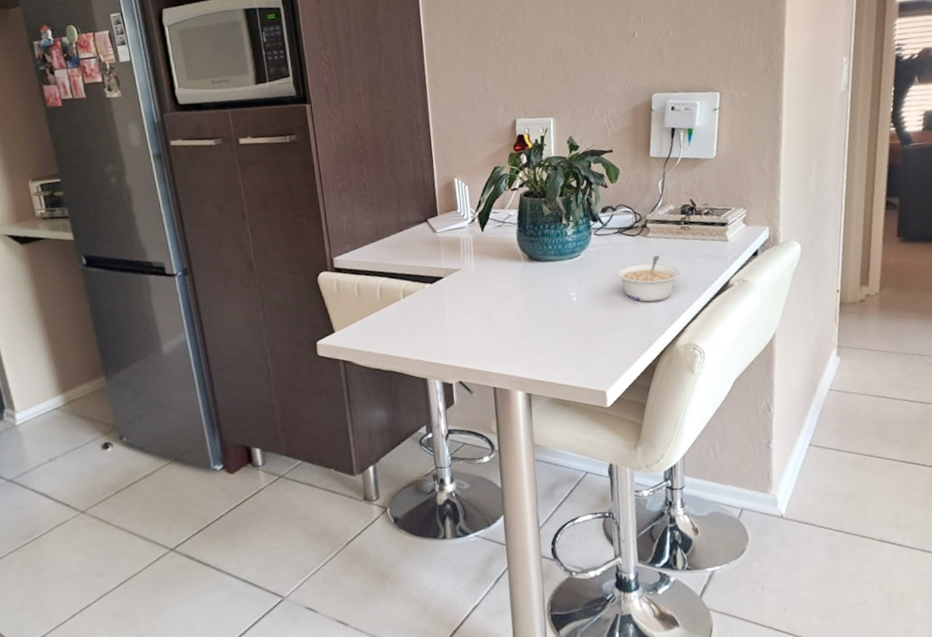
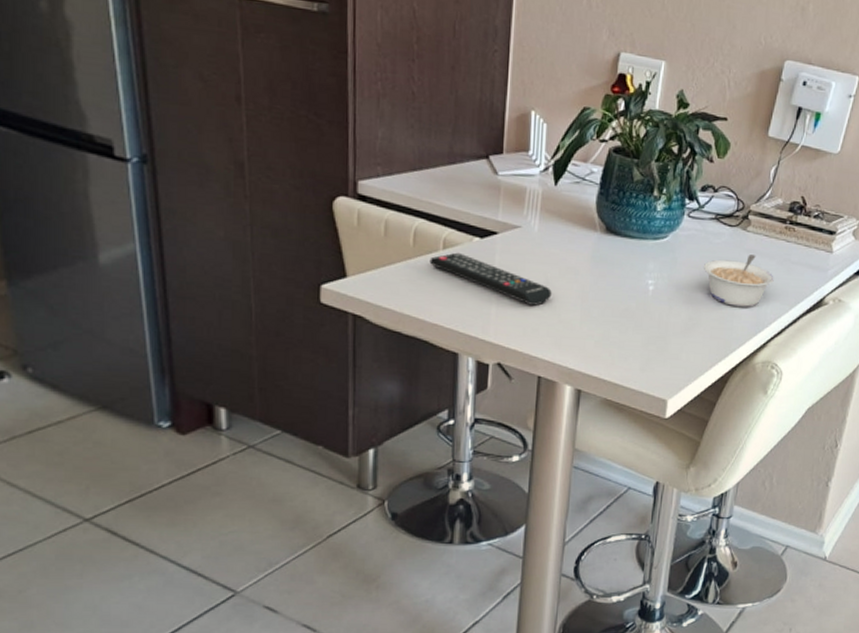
remote control: none [394,298,494,330] -> present [429,252,552,306]

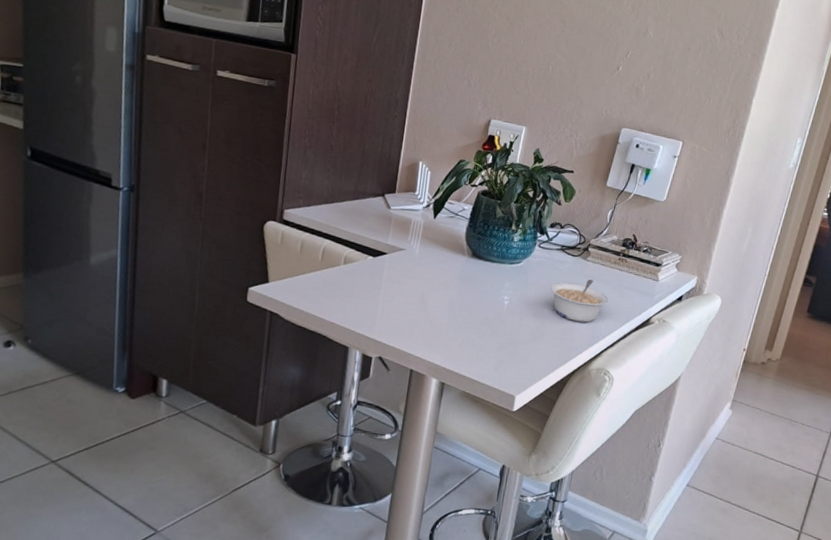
remote control: present [429,252,552,306] -> none [332,267,426,312]

